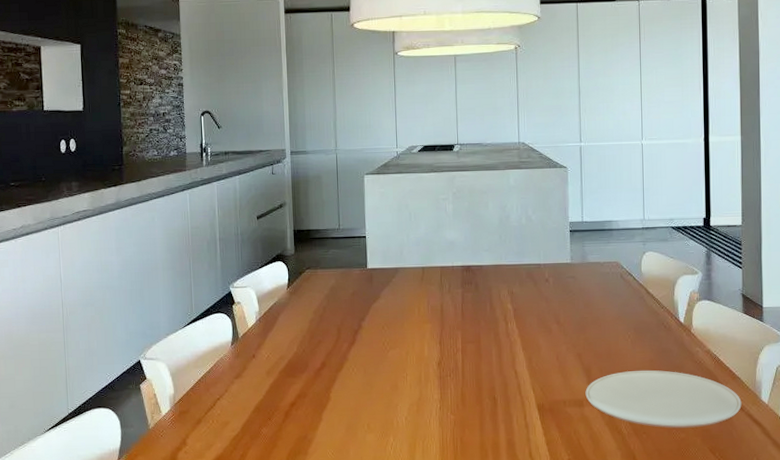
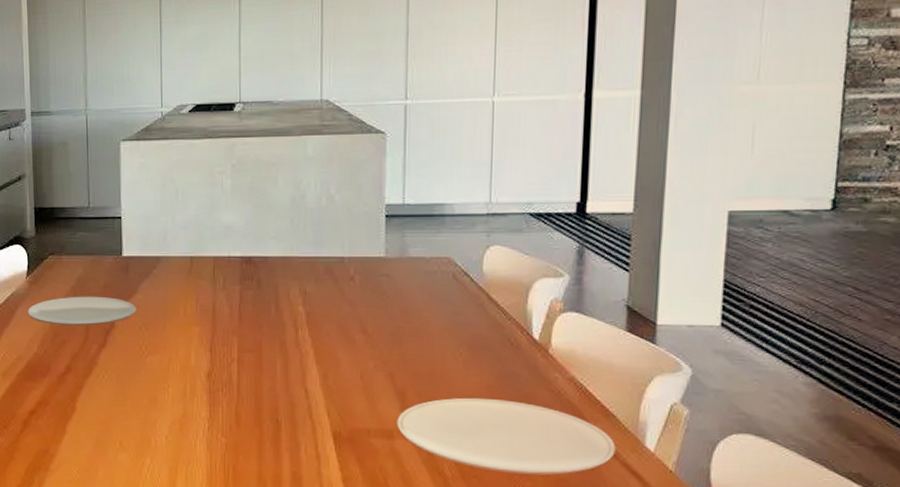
plate: none [288,302,379,328] -> present [27,296,136,326]

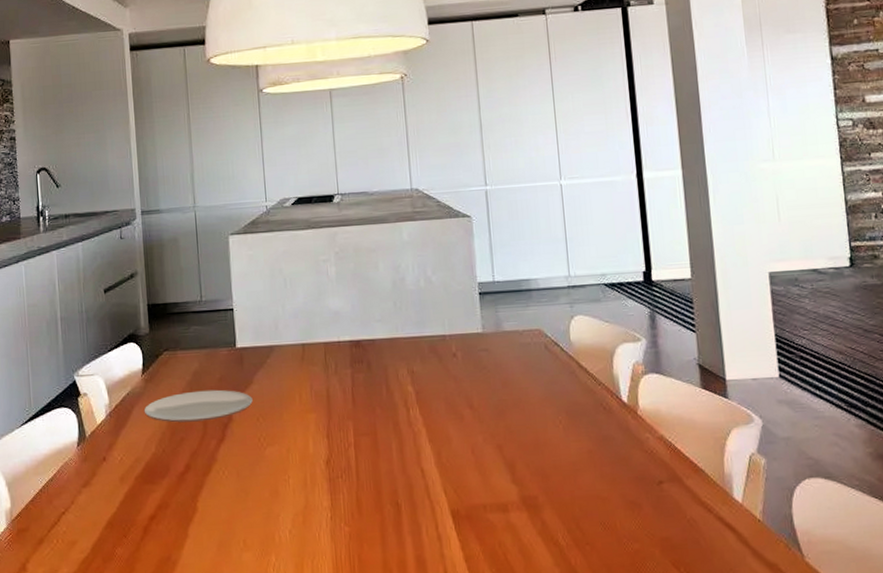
plate: present [397,397,616,476] -> none [509,463,709,537]

